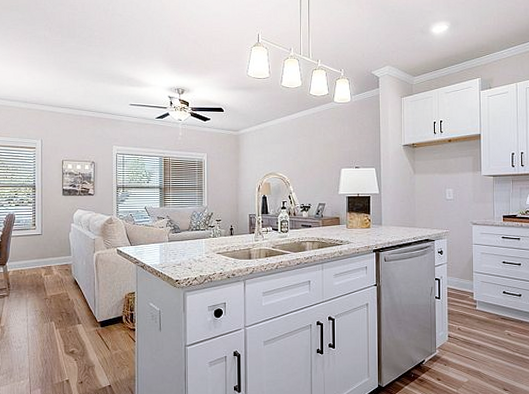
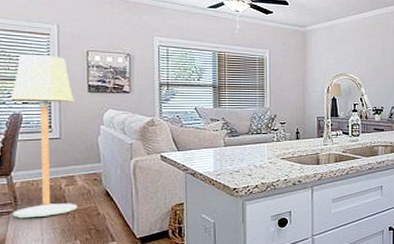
floor lamp: none [7,164,53,302] -> present [10,54,78,219]

